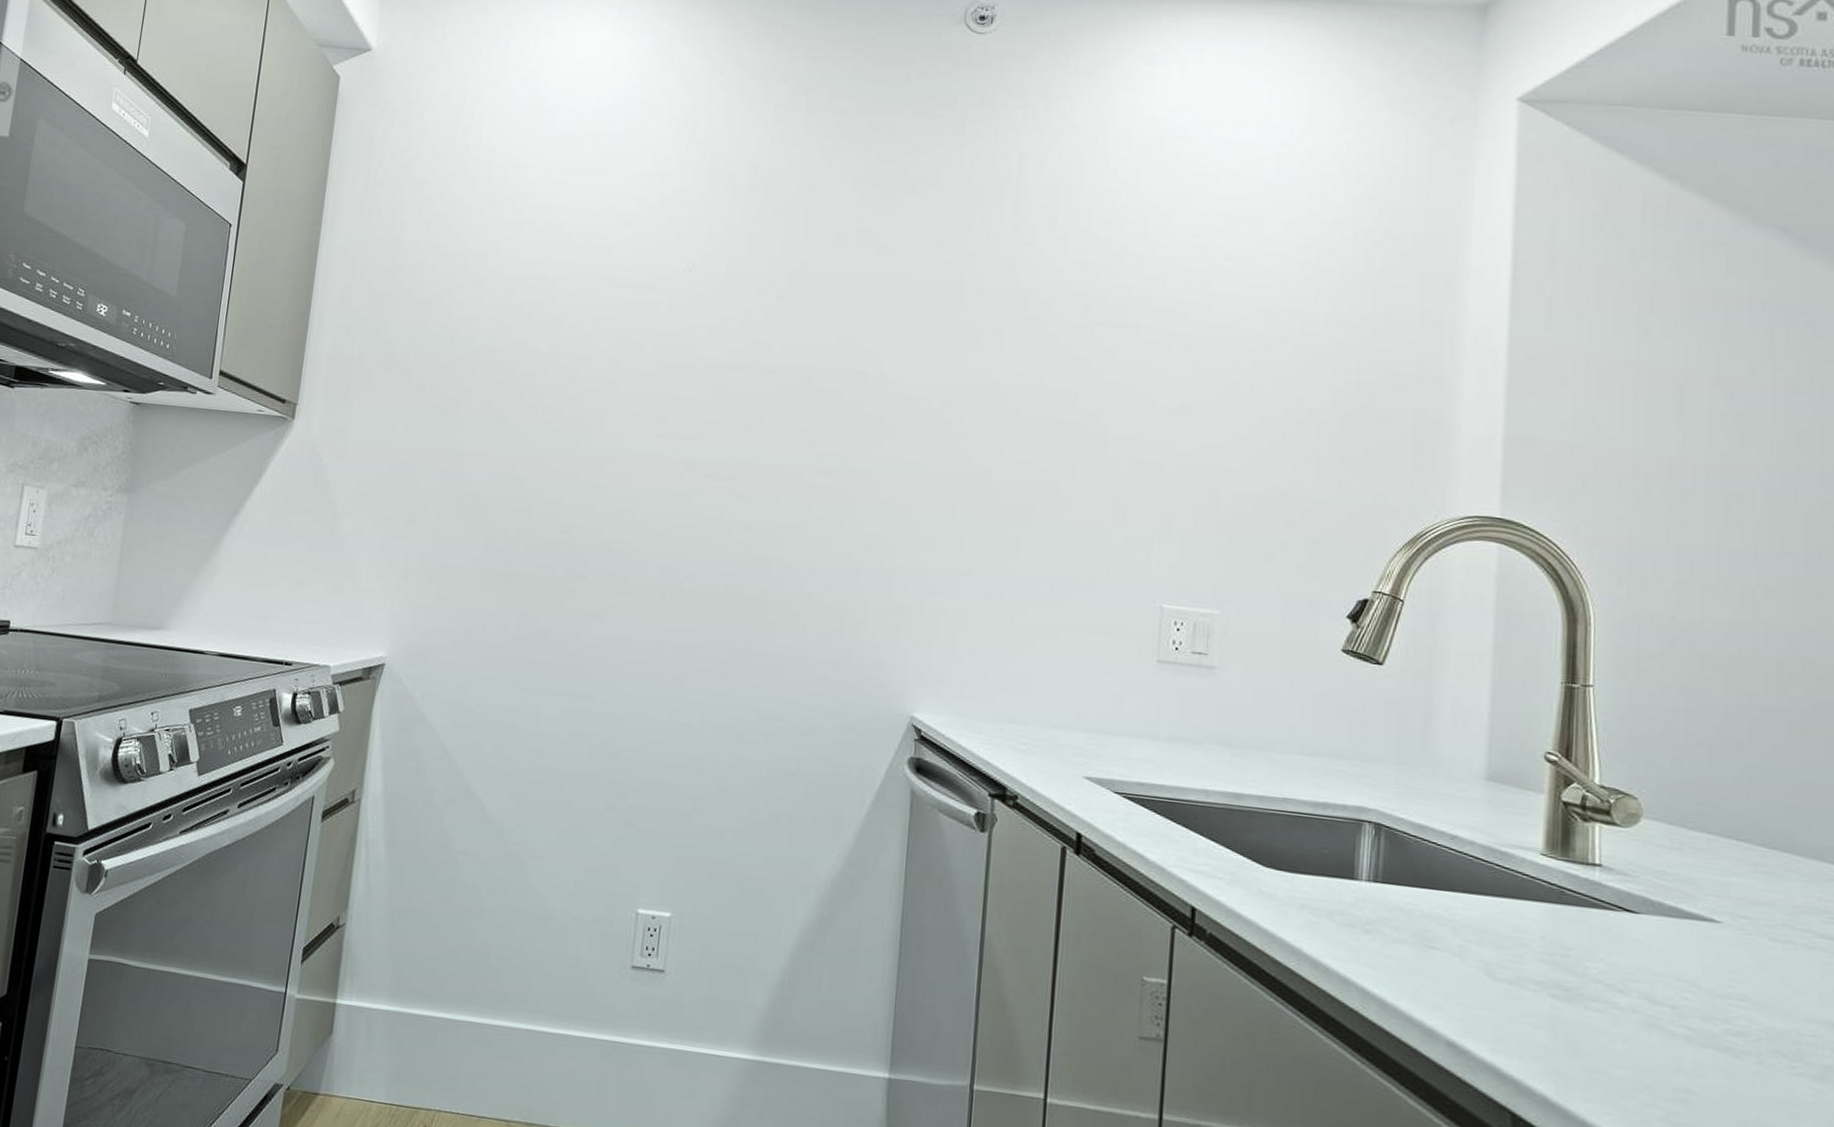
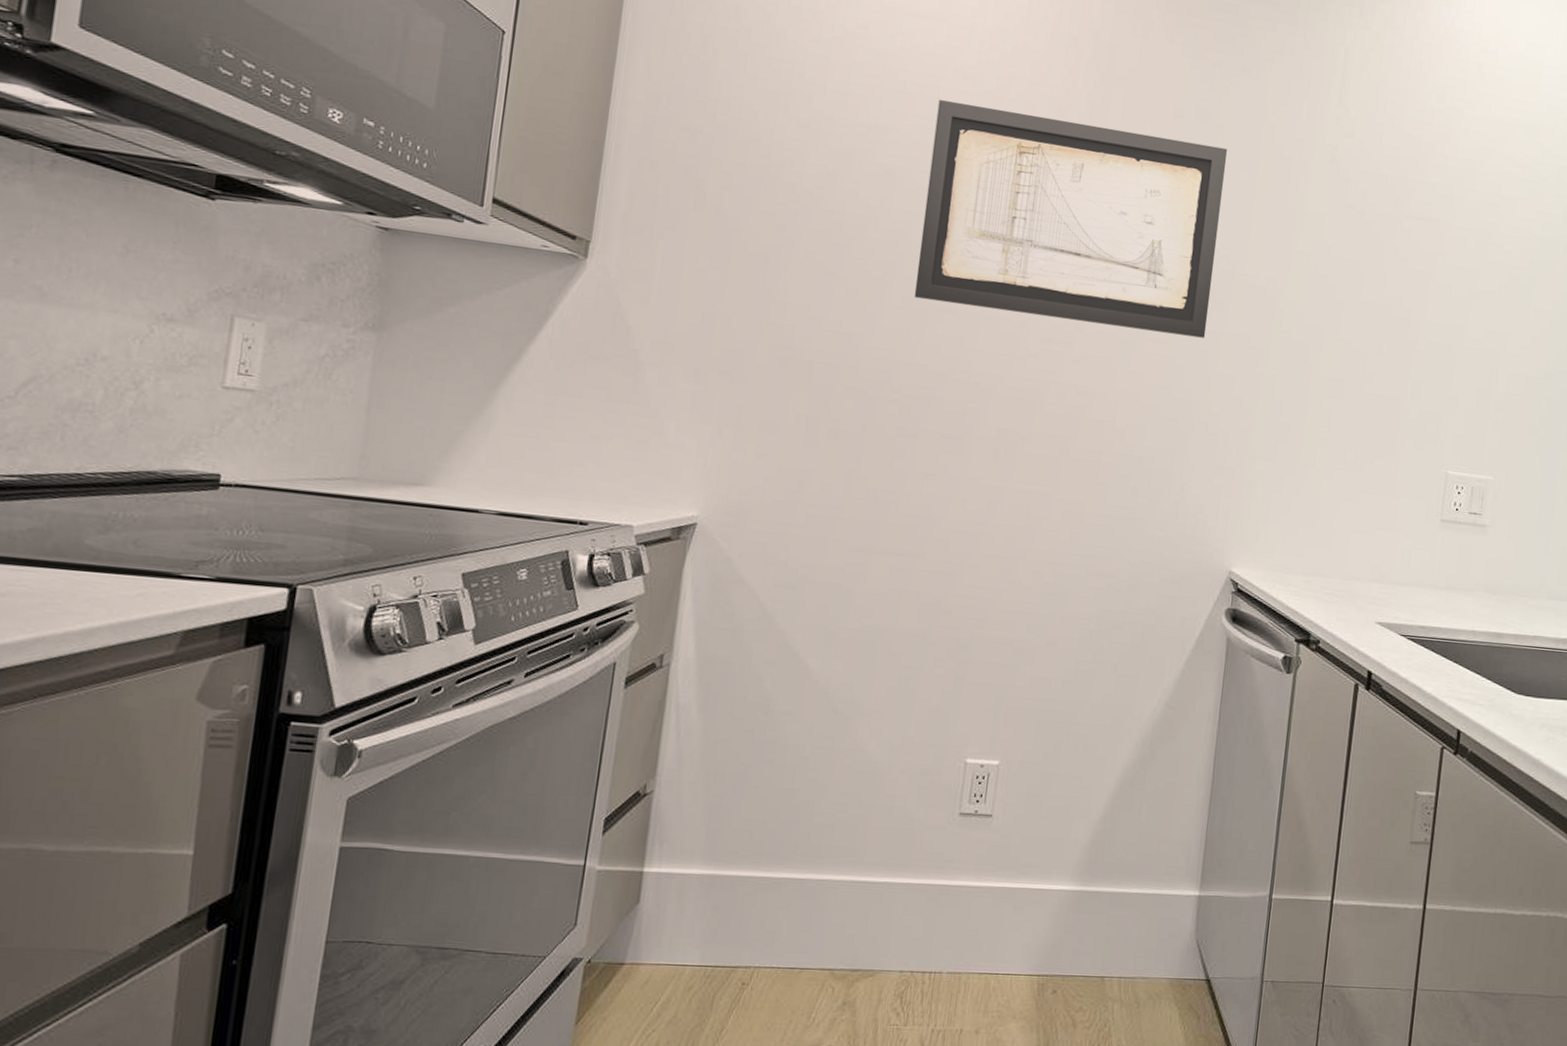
wall art: none [581,247,894,468] -> present [914,100,1228,339]

